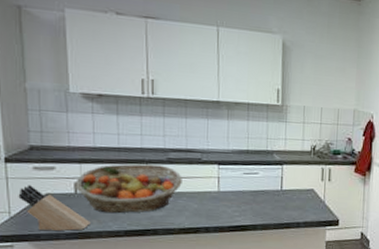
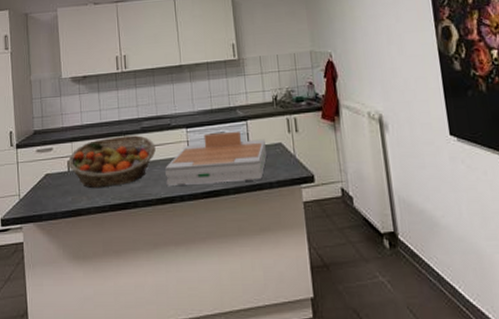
knife block: present [18,185,91,231] -> none [26,167,81,211]
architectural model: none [191,172,298,219] -> present [165,131,266,186]

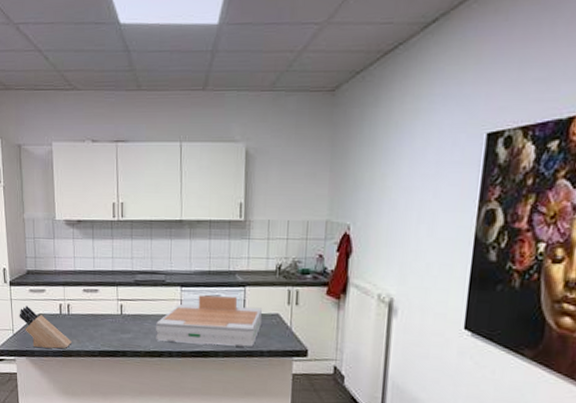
knife block: none [26,167,81,211] -> present [19,306,72,349]
fruit basket: present [68,135,156,189] -> none [60,286,148,334]

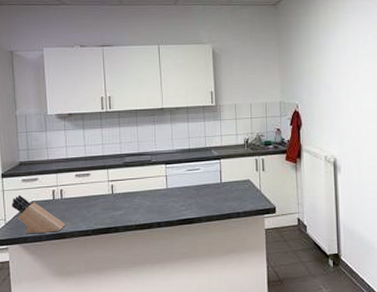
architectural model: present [156,295,262,347] -> none [145,168,236,215]

